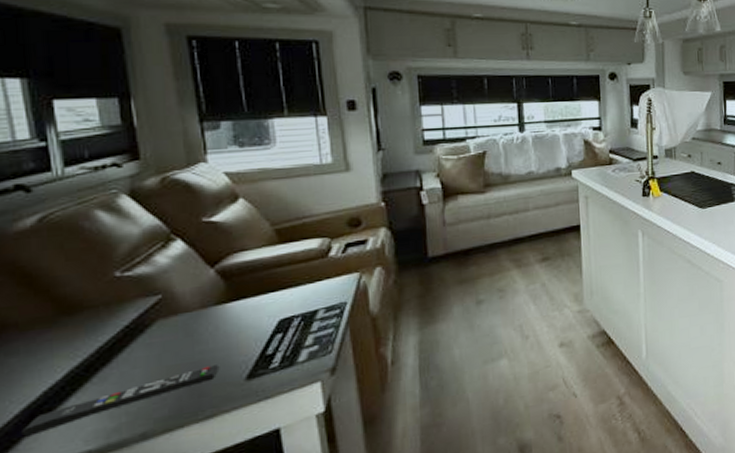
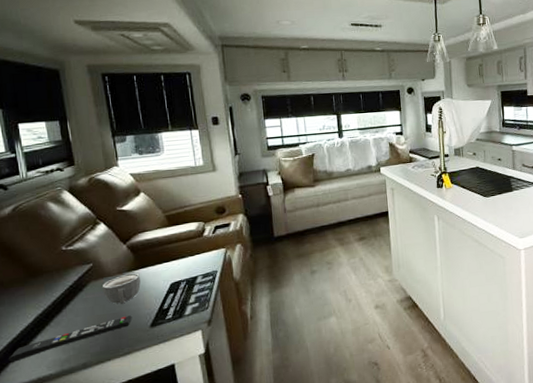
mug: none [175,306,234,351] -> present [102,273,141,305]

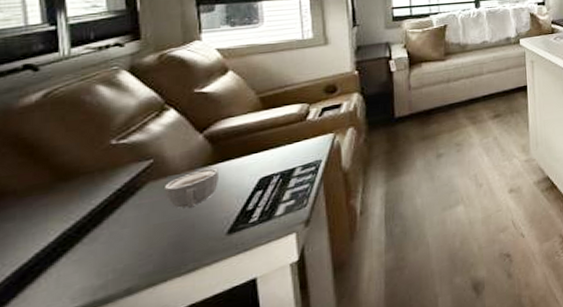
remote control: present [8,315,133,363] -> none [10,221,204,298]

